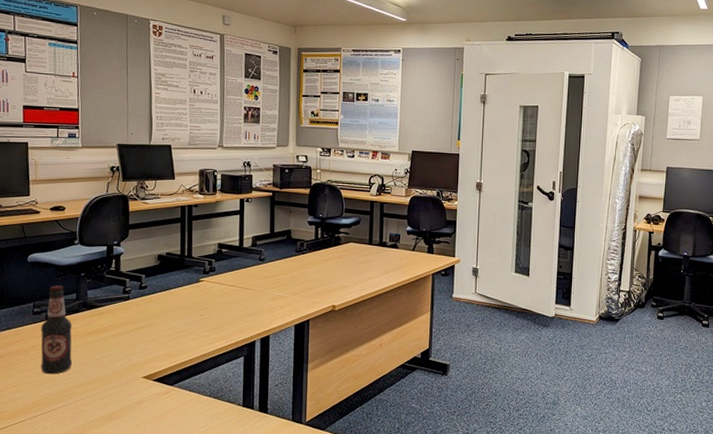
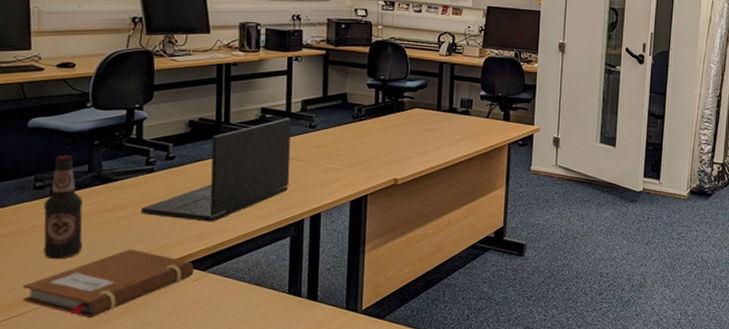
notebook: none [24,366,163,425] -> present [22,249,194,318]
laptop: none [119,252,244,343] -> present [140,117,291,222]

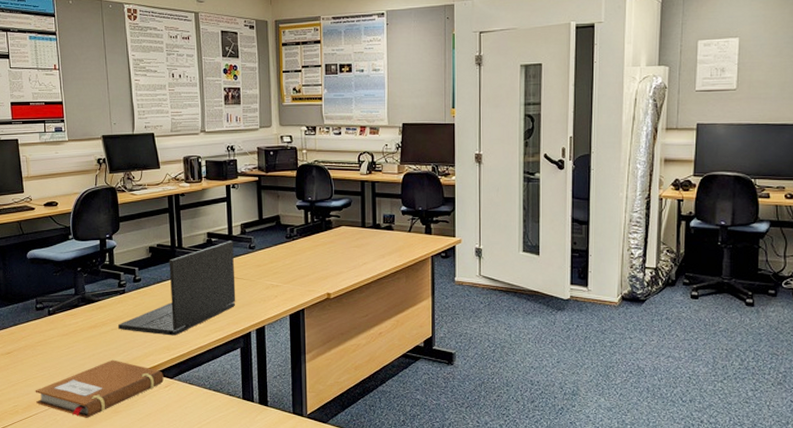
bottle: present [43,155,83,260] -> none [45,281,76,369]

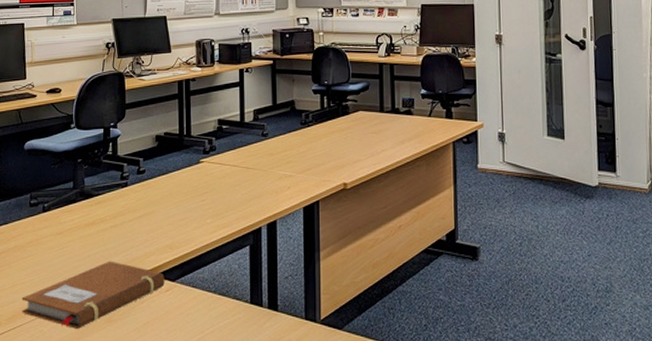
laptop: present [117,240,236,336] -> none [117,127,246,233]

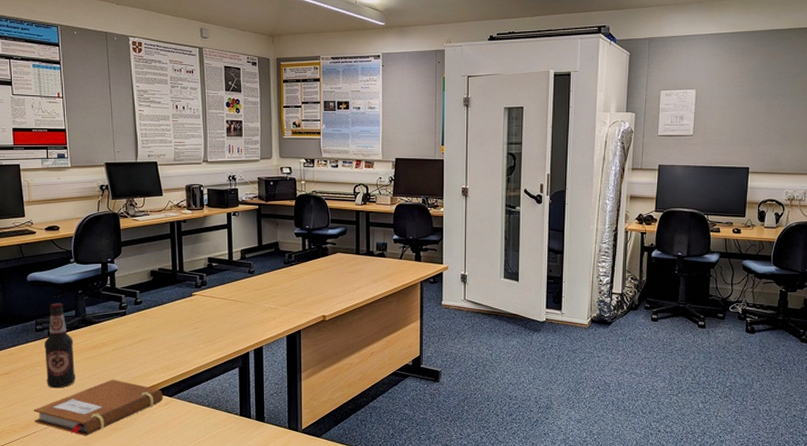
bottle: none [38,173,70,273] -> present [44,303,75,389]

